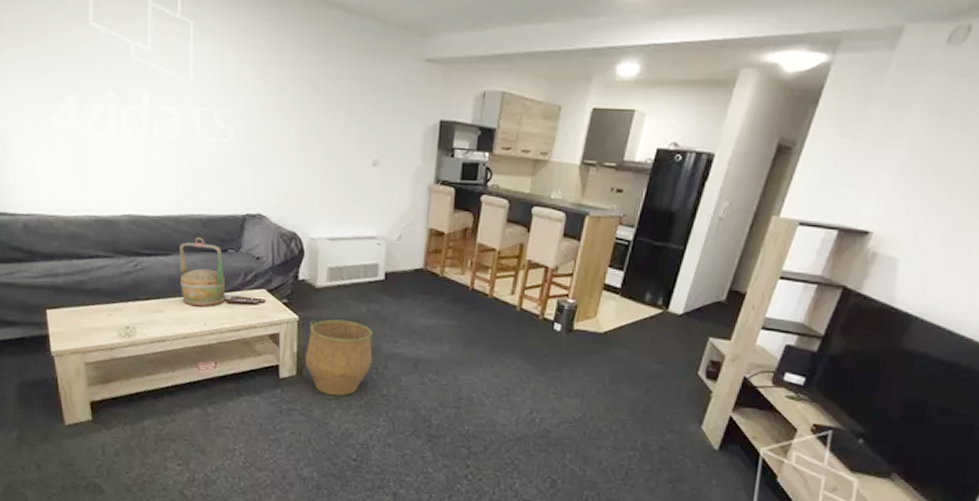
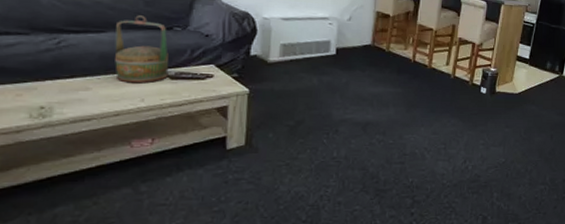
basket: present [305,319,374,397] -> none [255,91,325,162]

